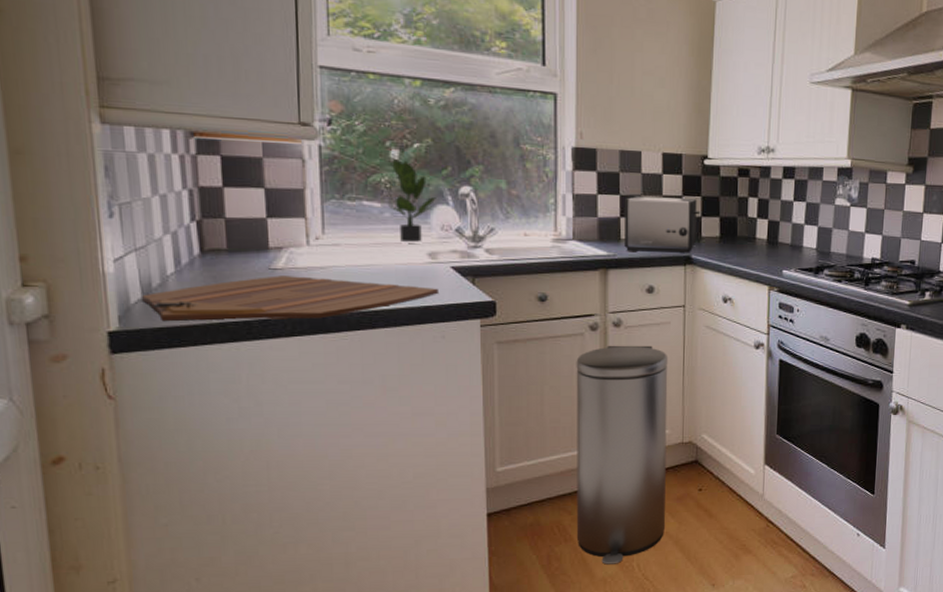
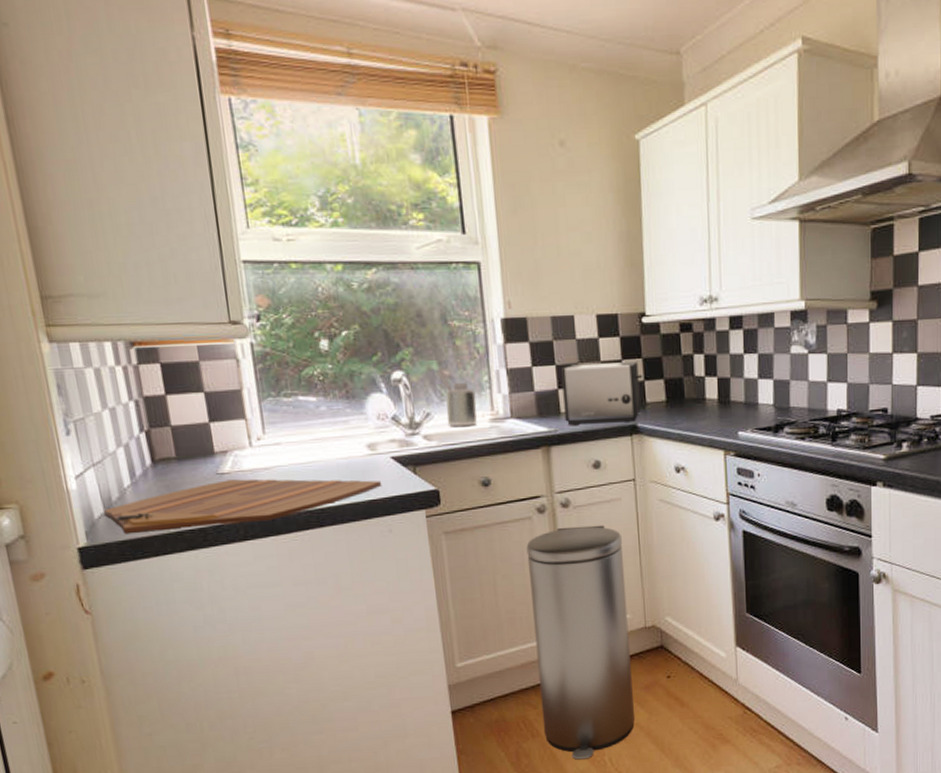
potted plant: present [389,158,436,243] -> none [322,349,370,436]
soap dispenser: none [504,190,541,245] -> present [436,371,477,428]

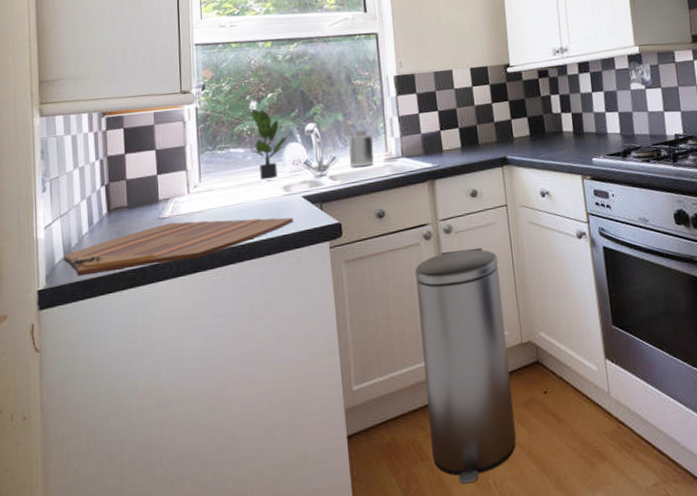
potted plant: none [322,349,370,436] -> present [250,109,287,181]
toaster: present [561,362,643,426] -> none [443,104,510,161]

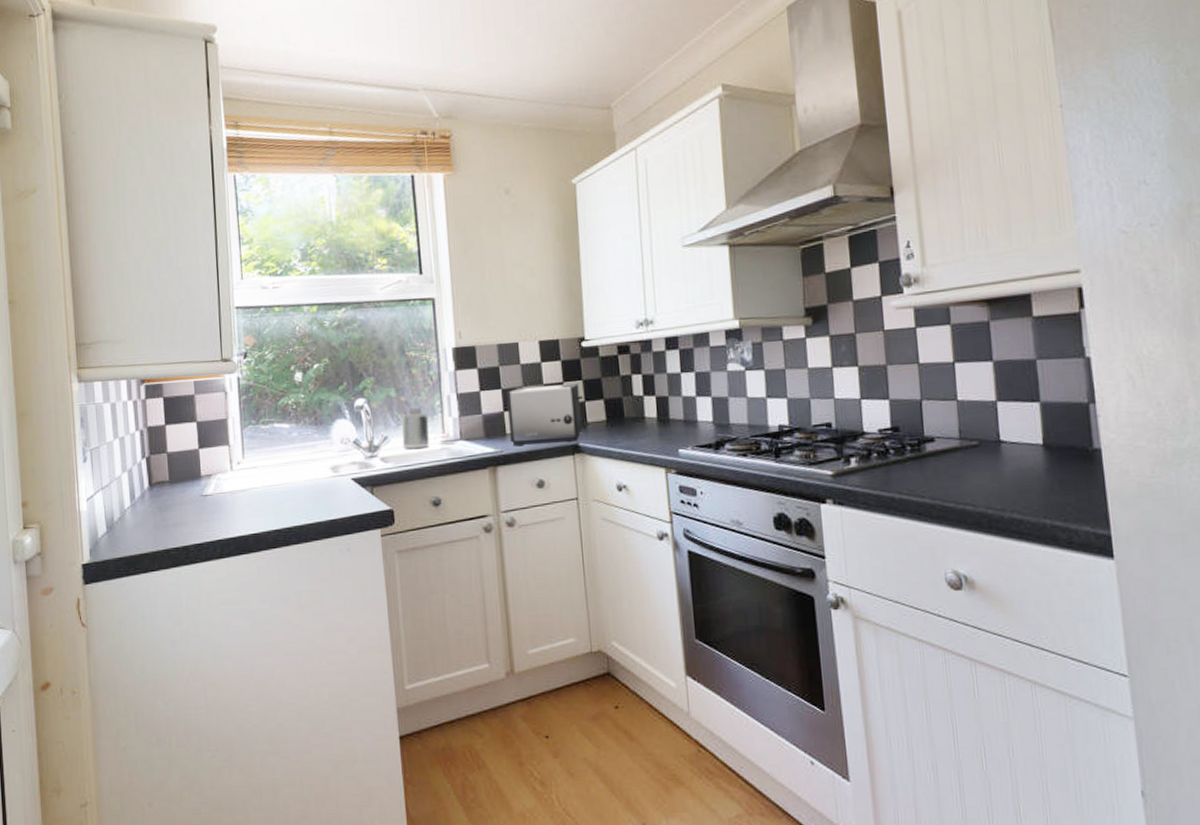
cutting board: present [64,217,293,276] -> none [107,500,342,552]
potted plant: present [250,109,287,181] -> none [295,380,335,460]
pedal bin: present [415,247,517,484] -> none [473,544,583,796]
toaster: none [443,104,510,161] -> present [507,384,584,447]

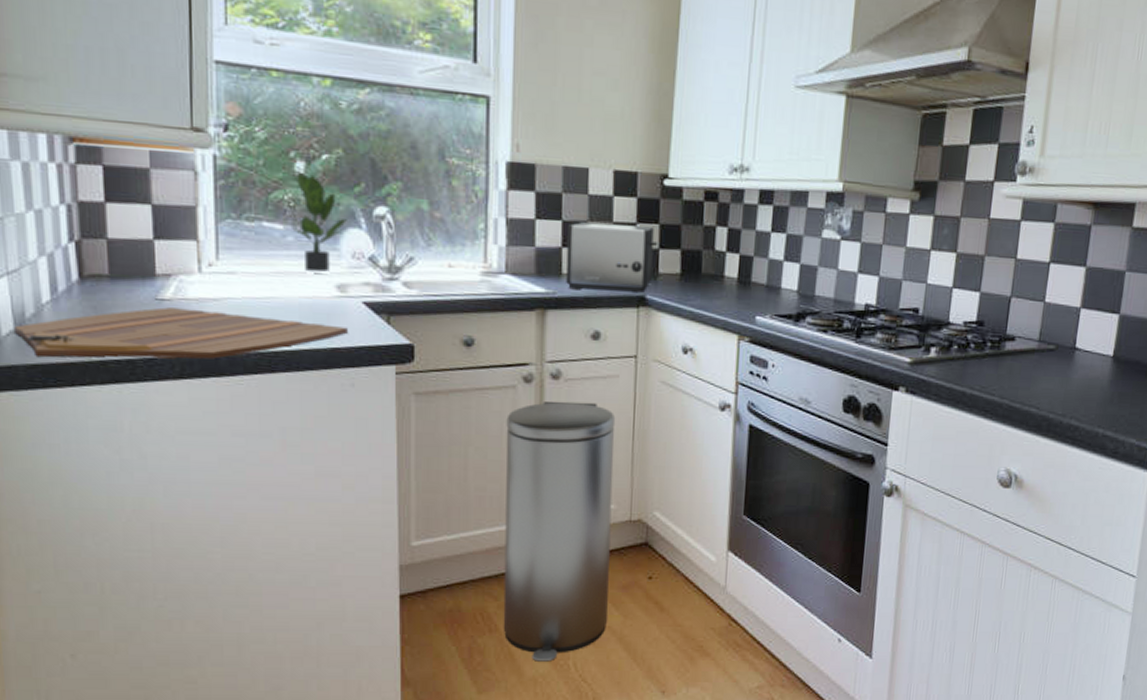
cutting board: none [107,500,342,552] -> present [14,307,347,359]
potted plant: none [295,380,335,460] -> present [292,171,347,273]
soap dispenser: present [394,397,430,450] -> none [426,211,468,278]
pedal bin: none [473,544,583,796] -> present [503,400,616,662]

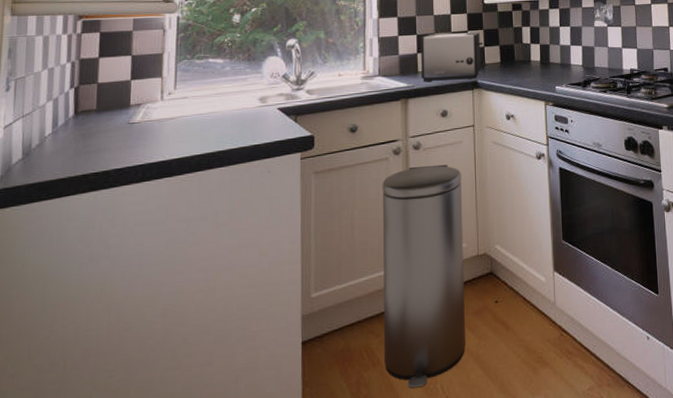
cutting board: present [14,307,347,359] -> none [22,127,266,178]
potted plant: present [292,171,347,273] -> none [229,22,268,91]

